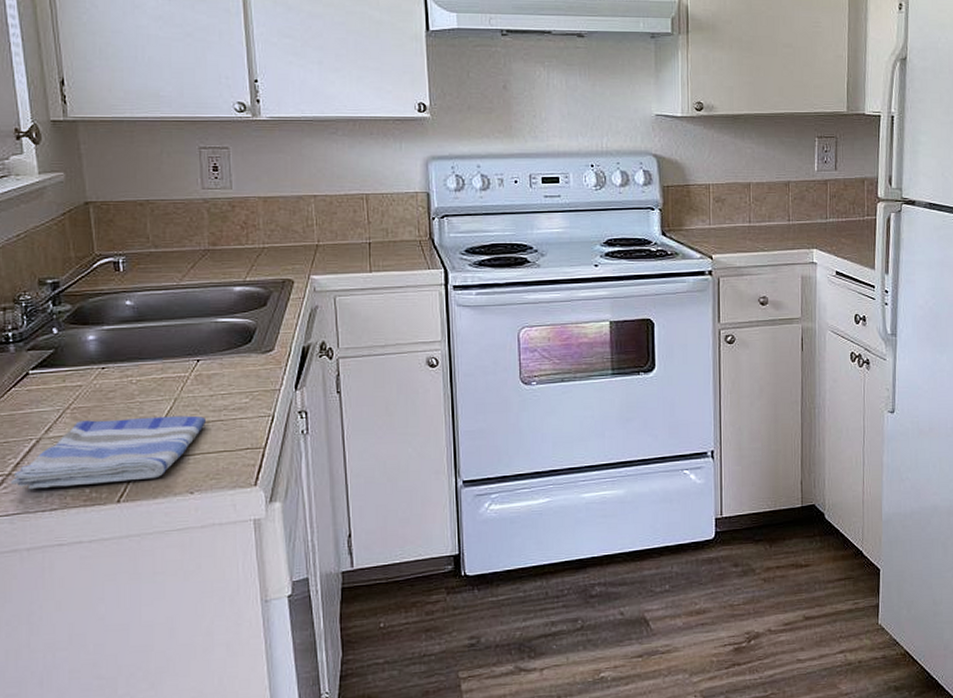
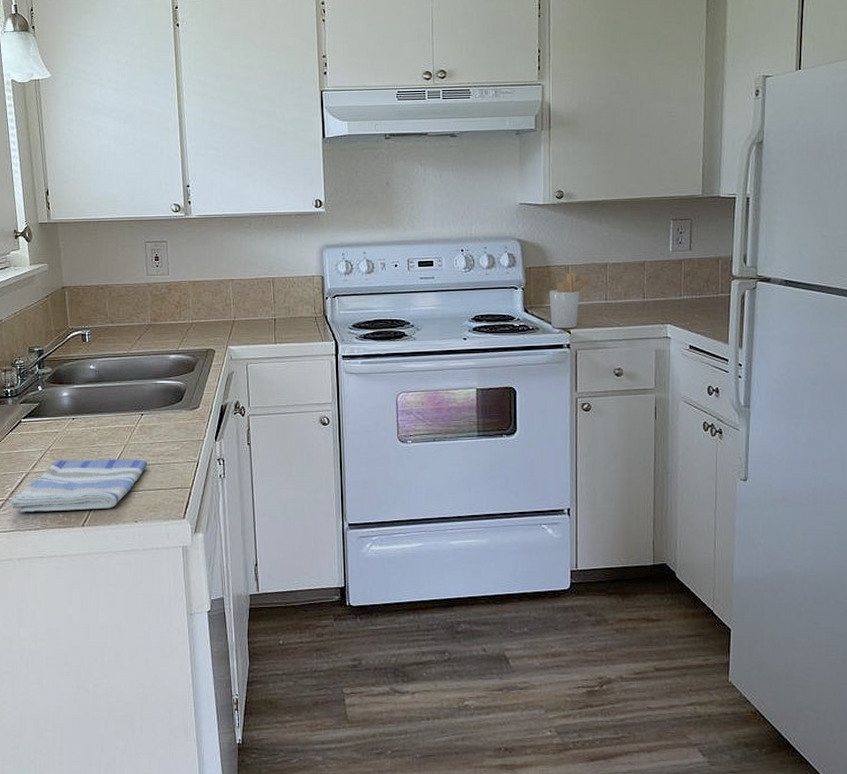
utensil holder: none [689,191,738,254] -> present [549,271,595,329]

